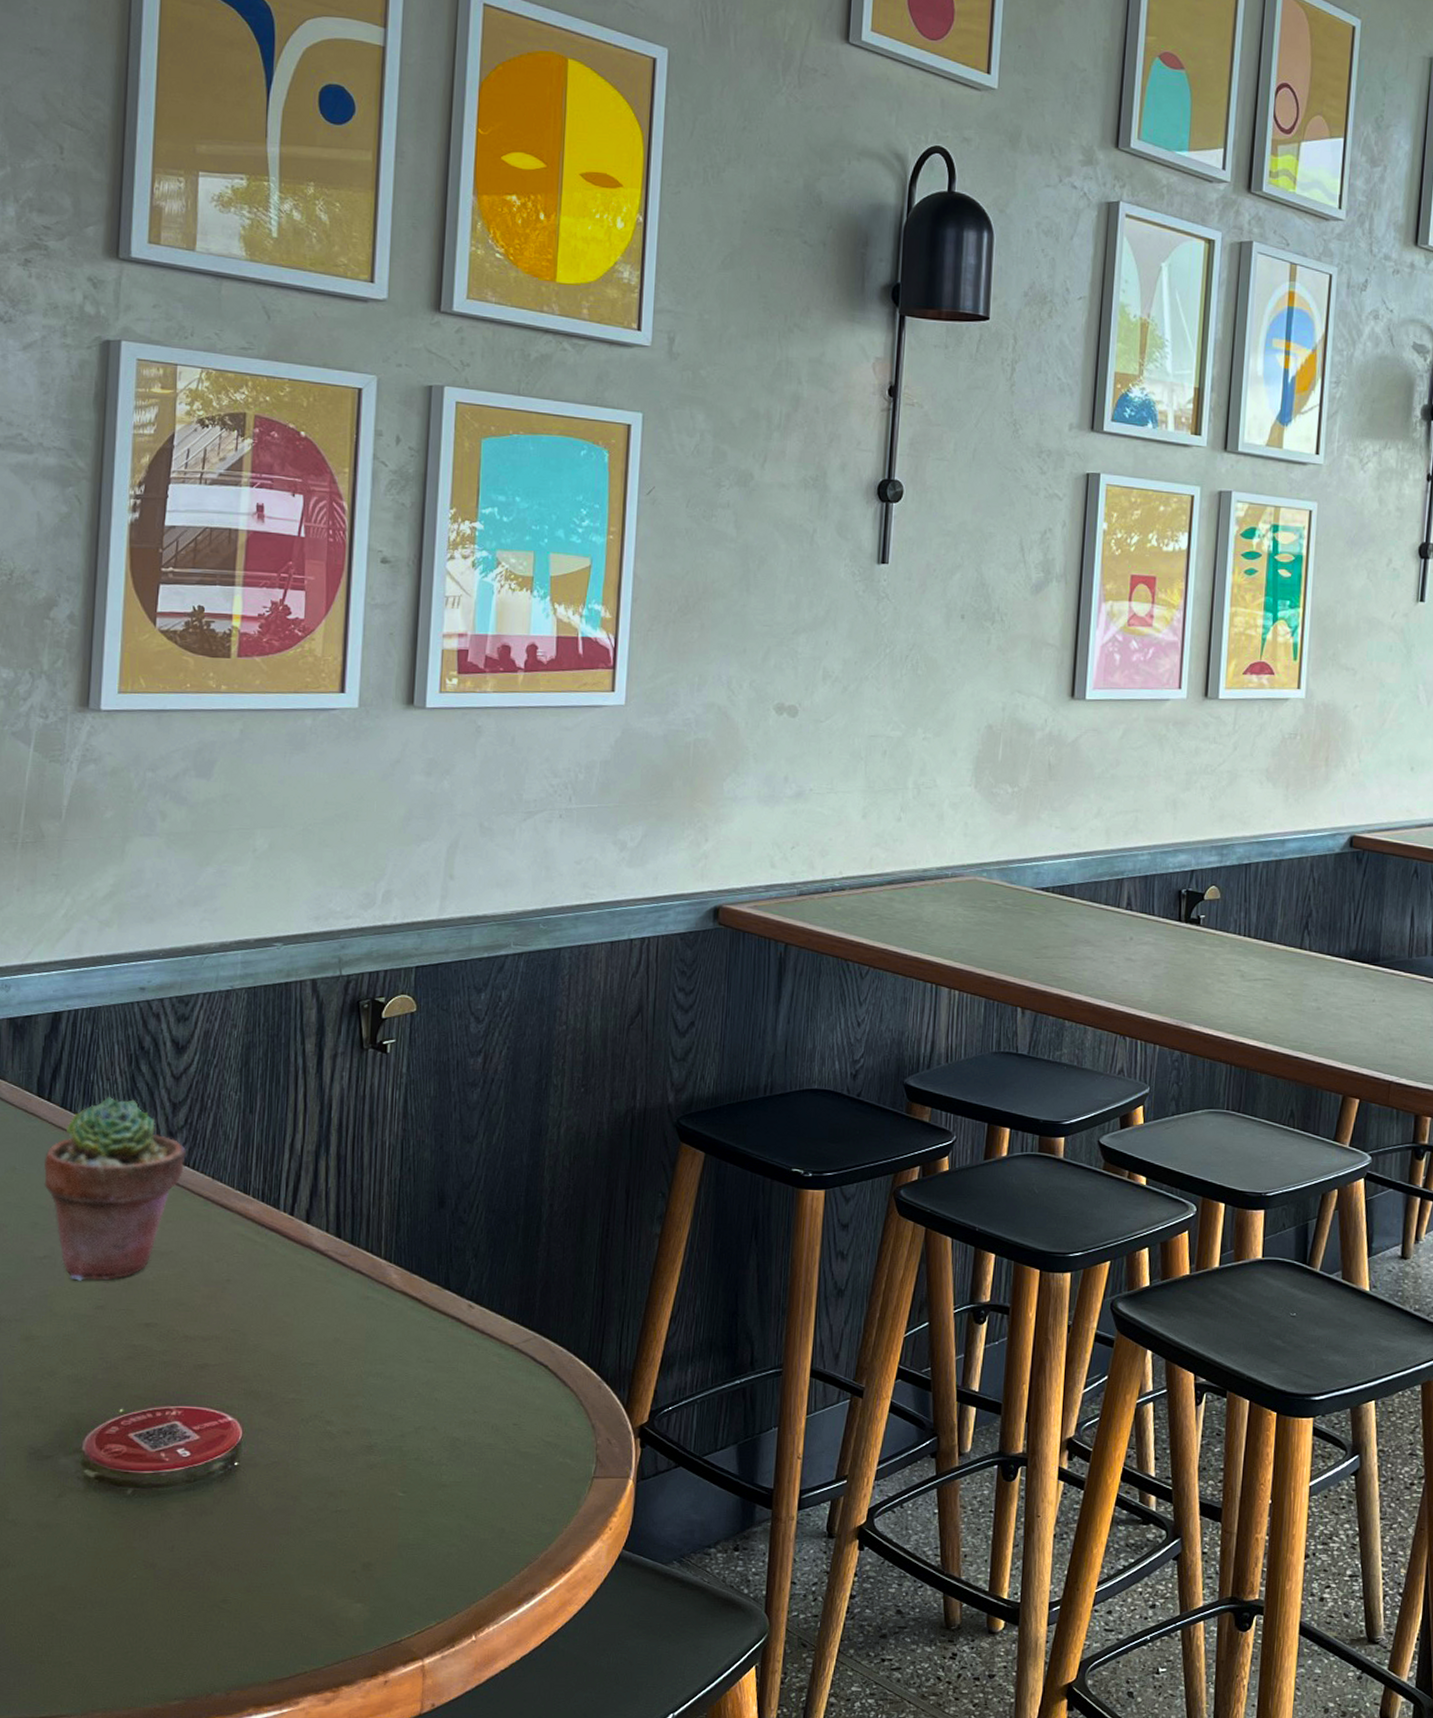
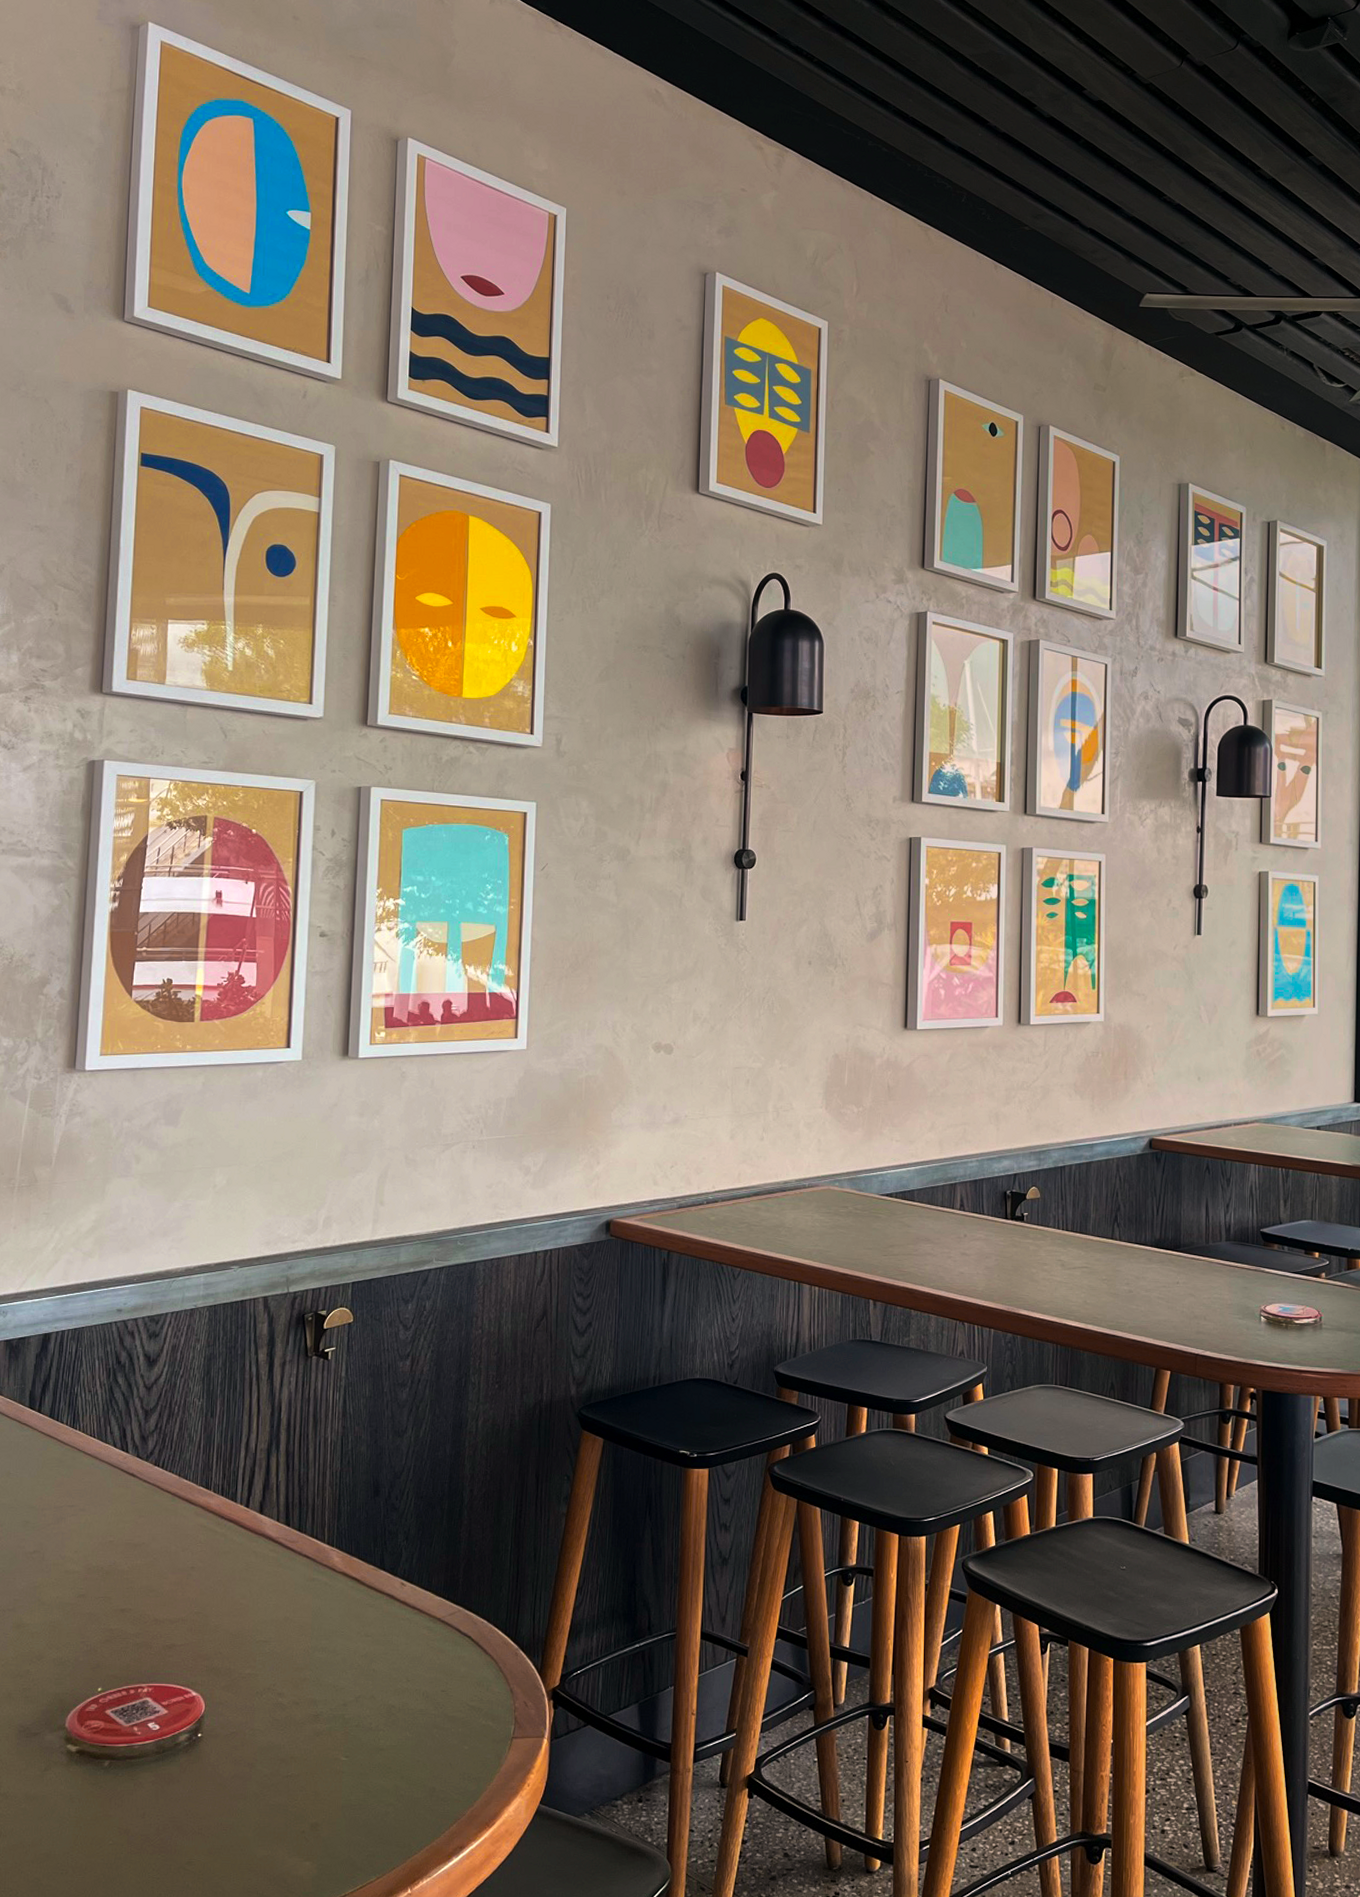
potted succulent: present [43,1097,187,1281] -> none [34,1407,157,1572]

